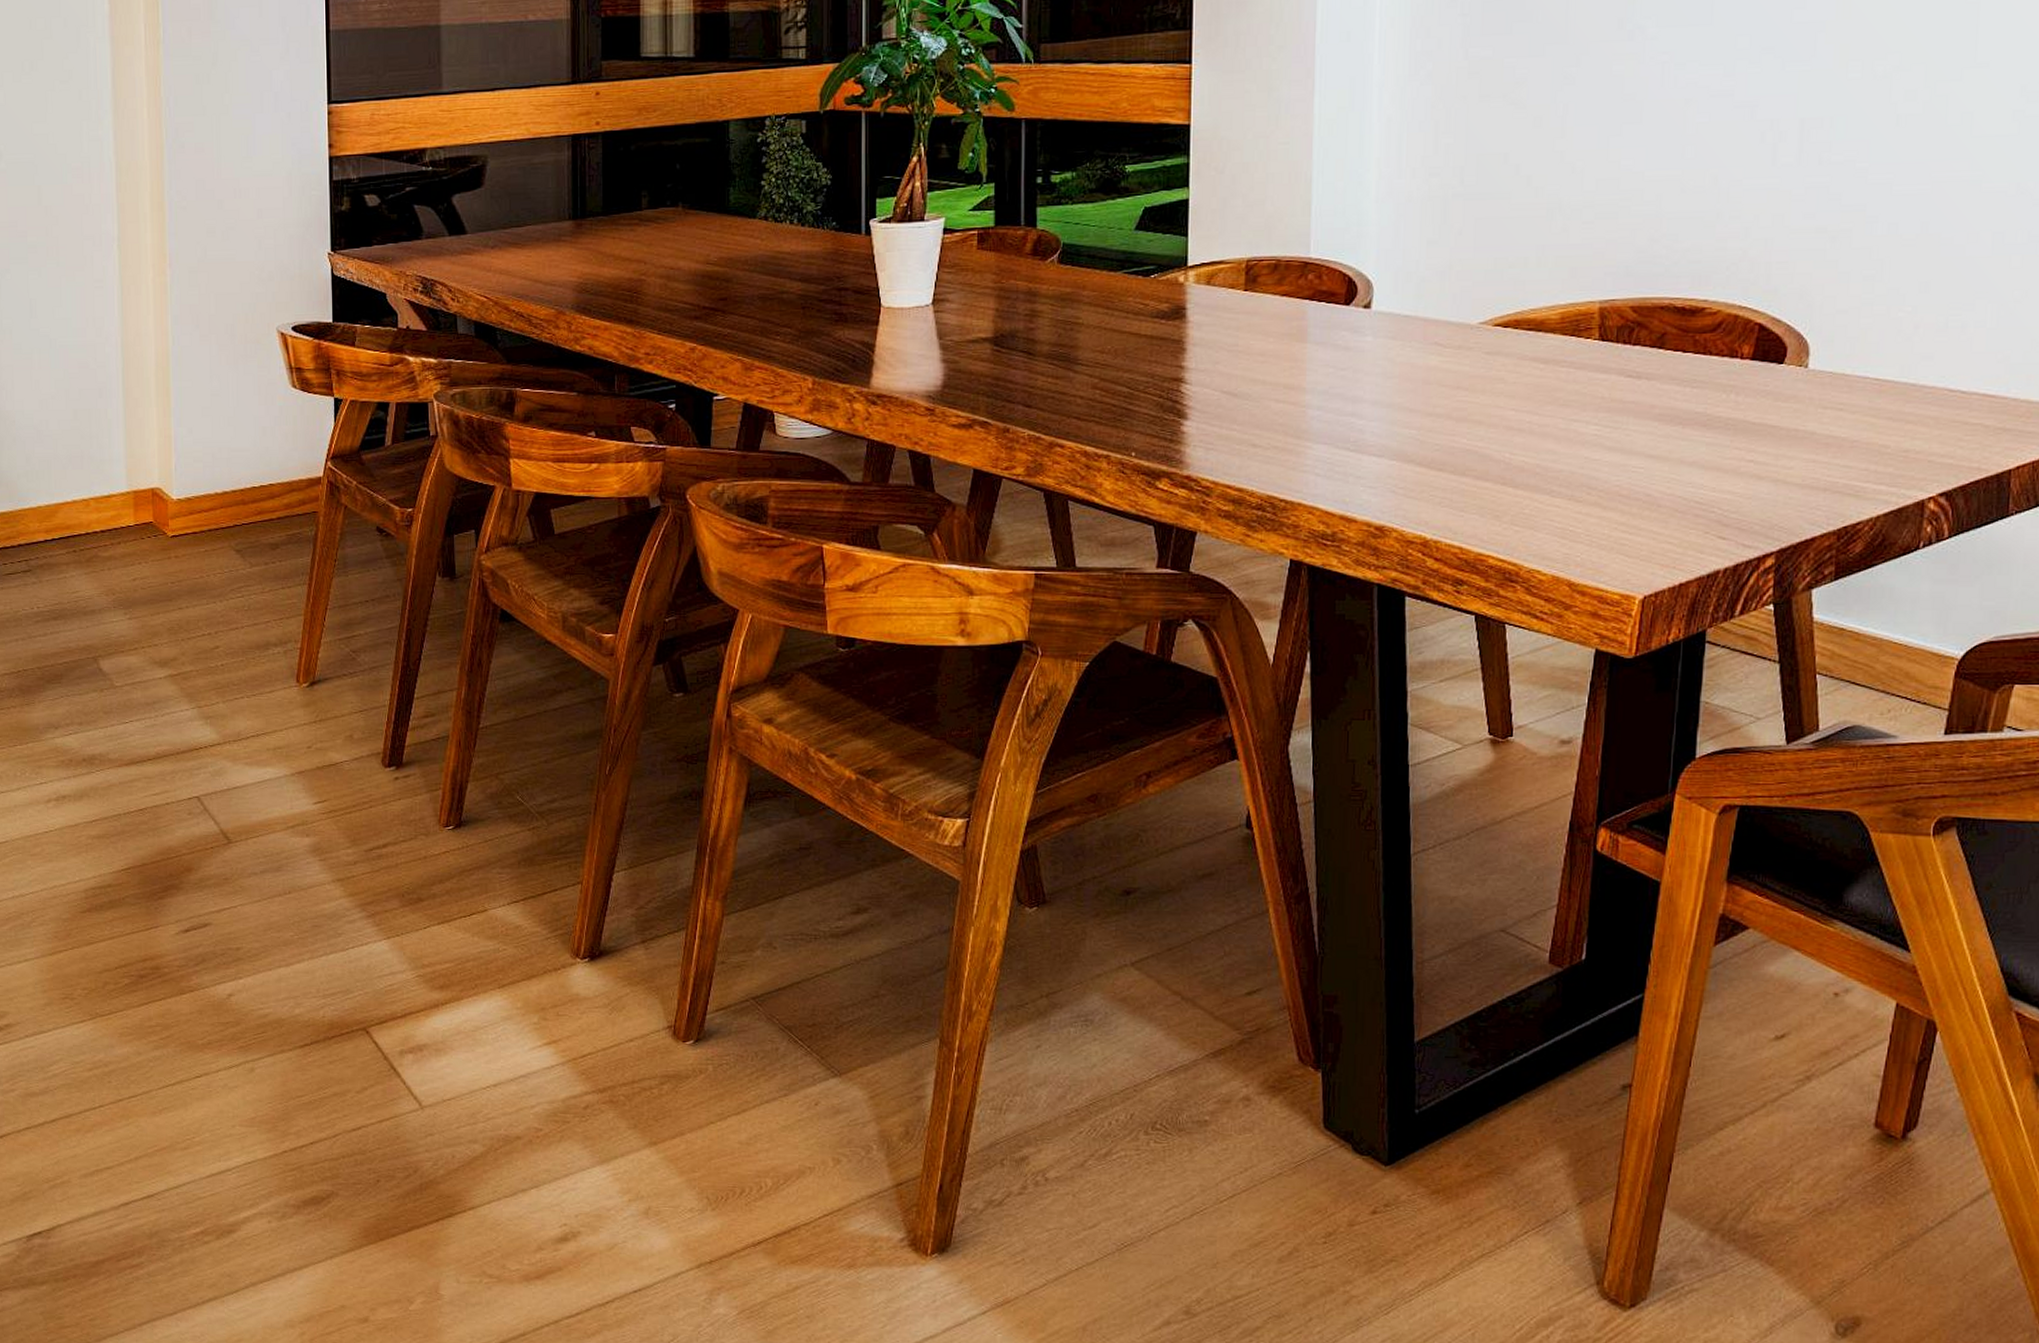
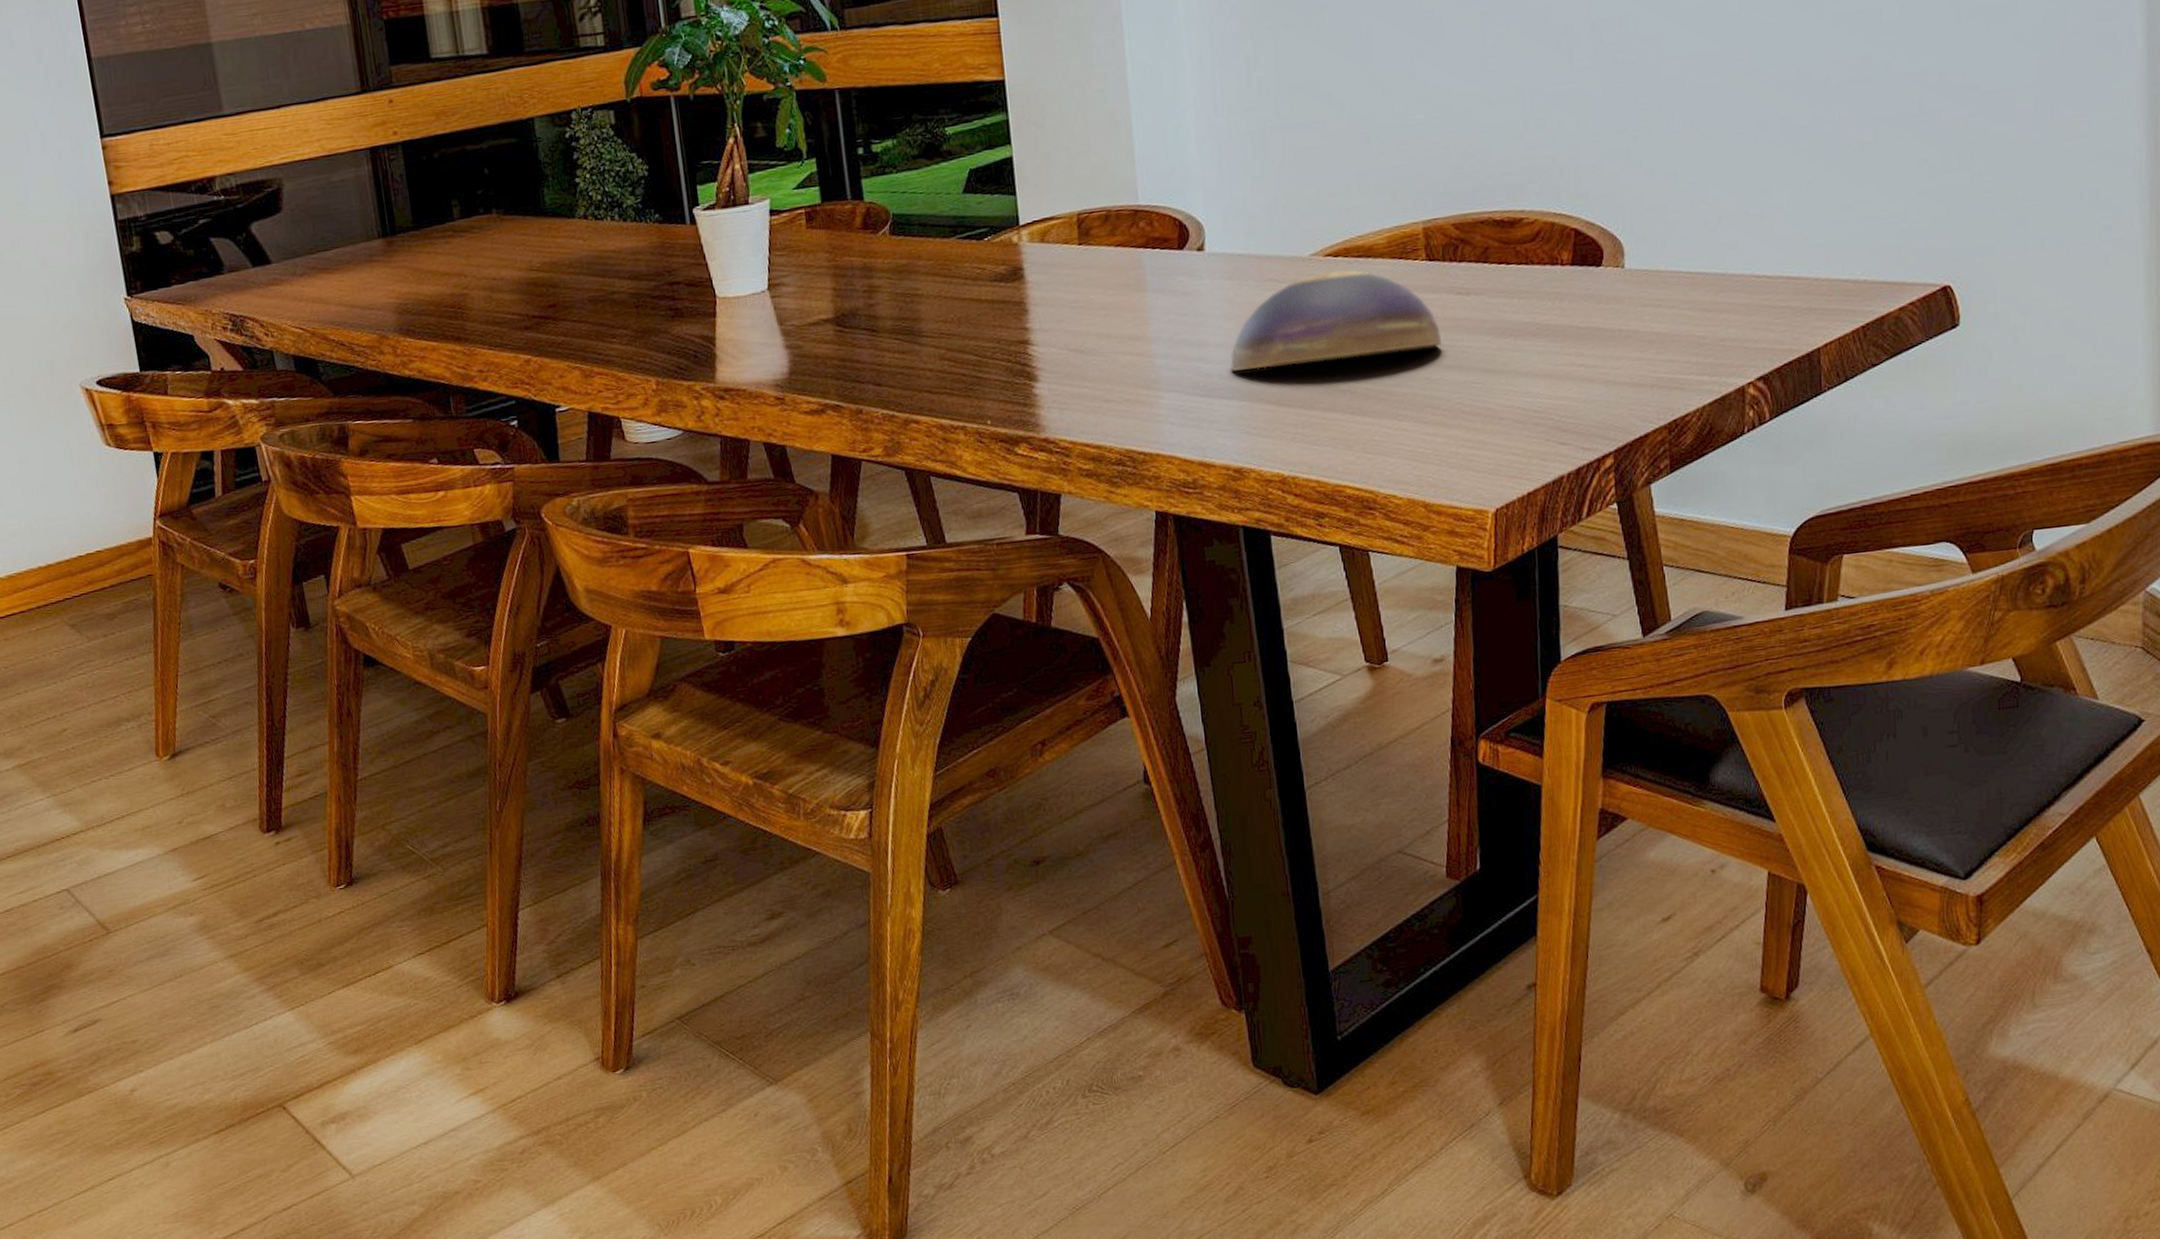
decorative bowl: none [1384,341,1607,431] -> present [1230,270,1443,371]

